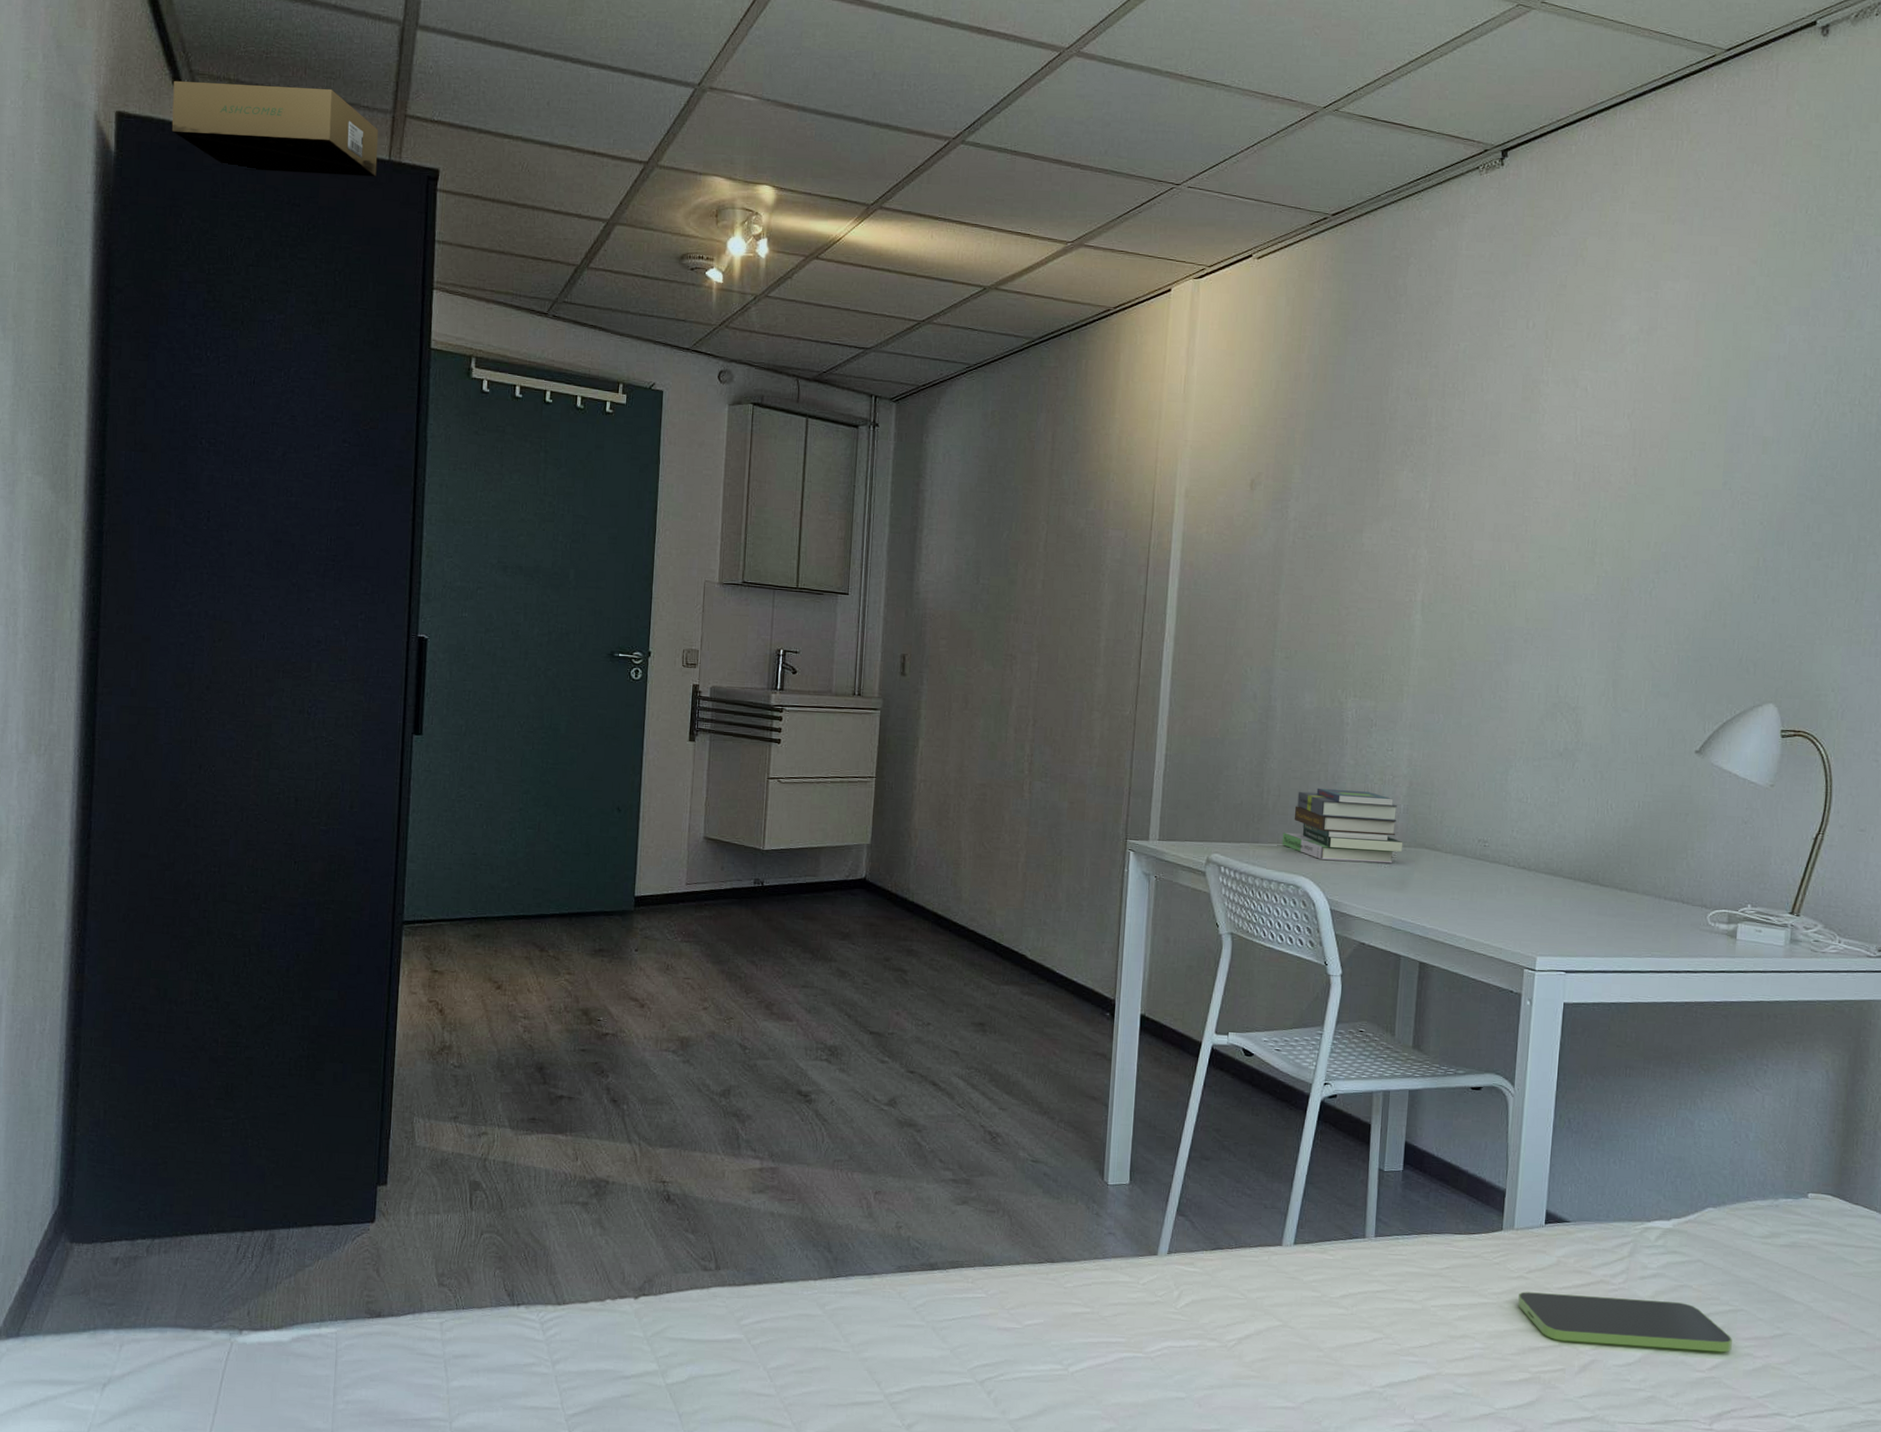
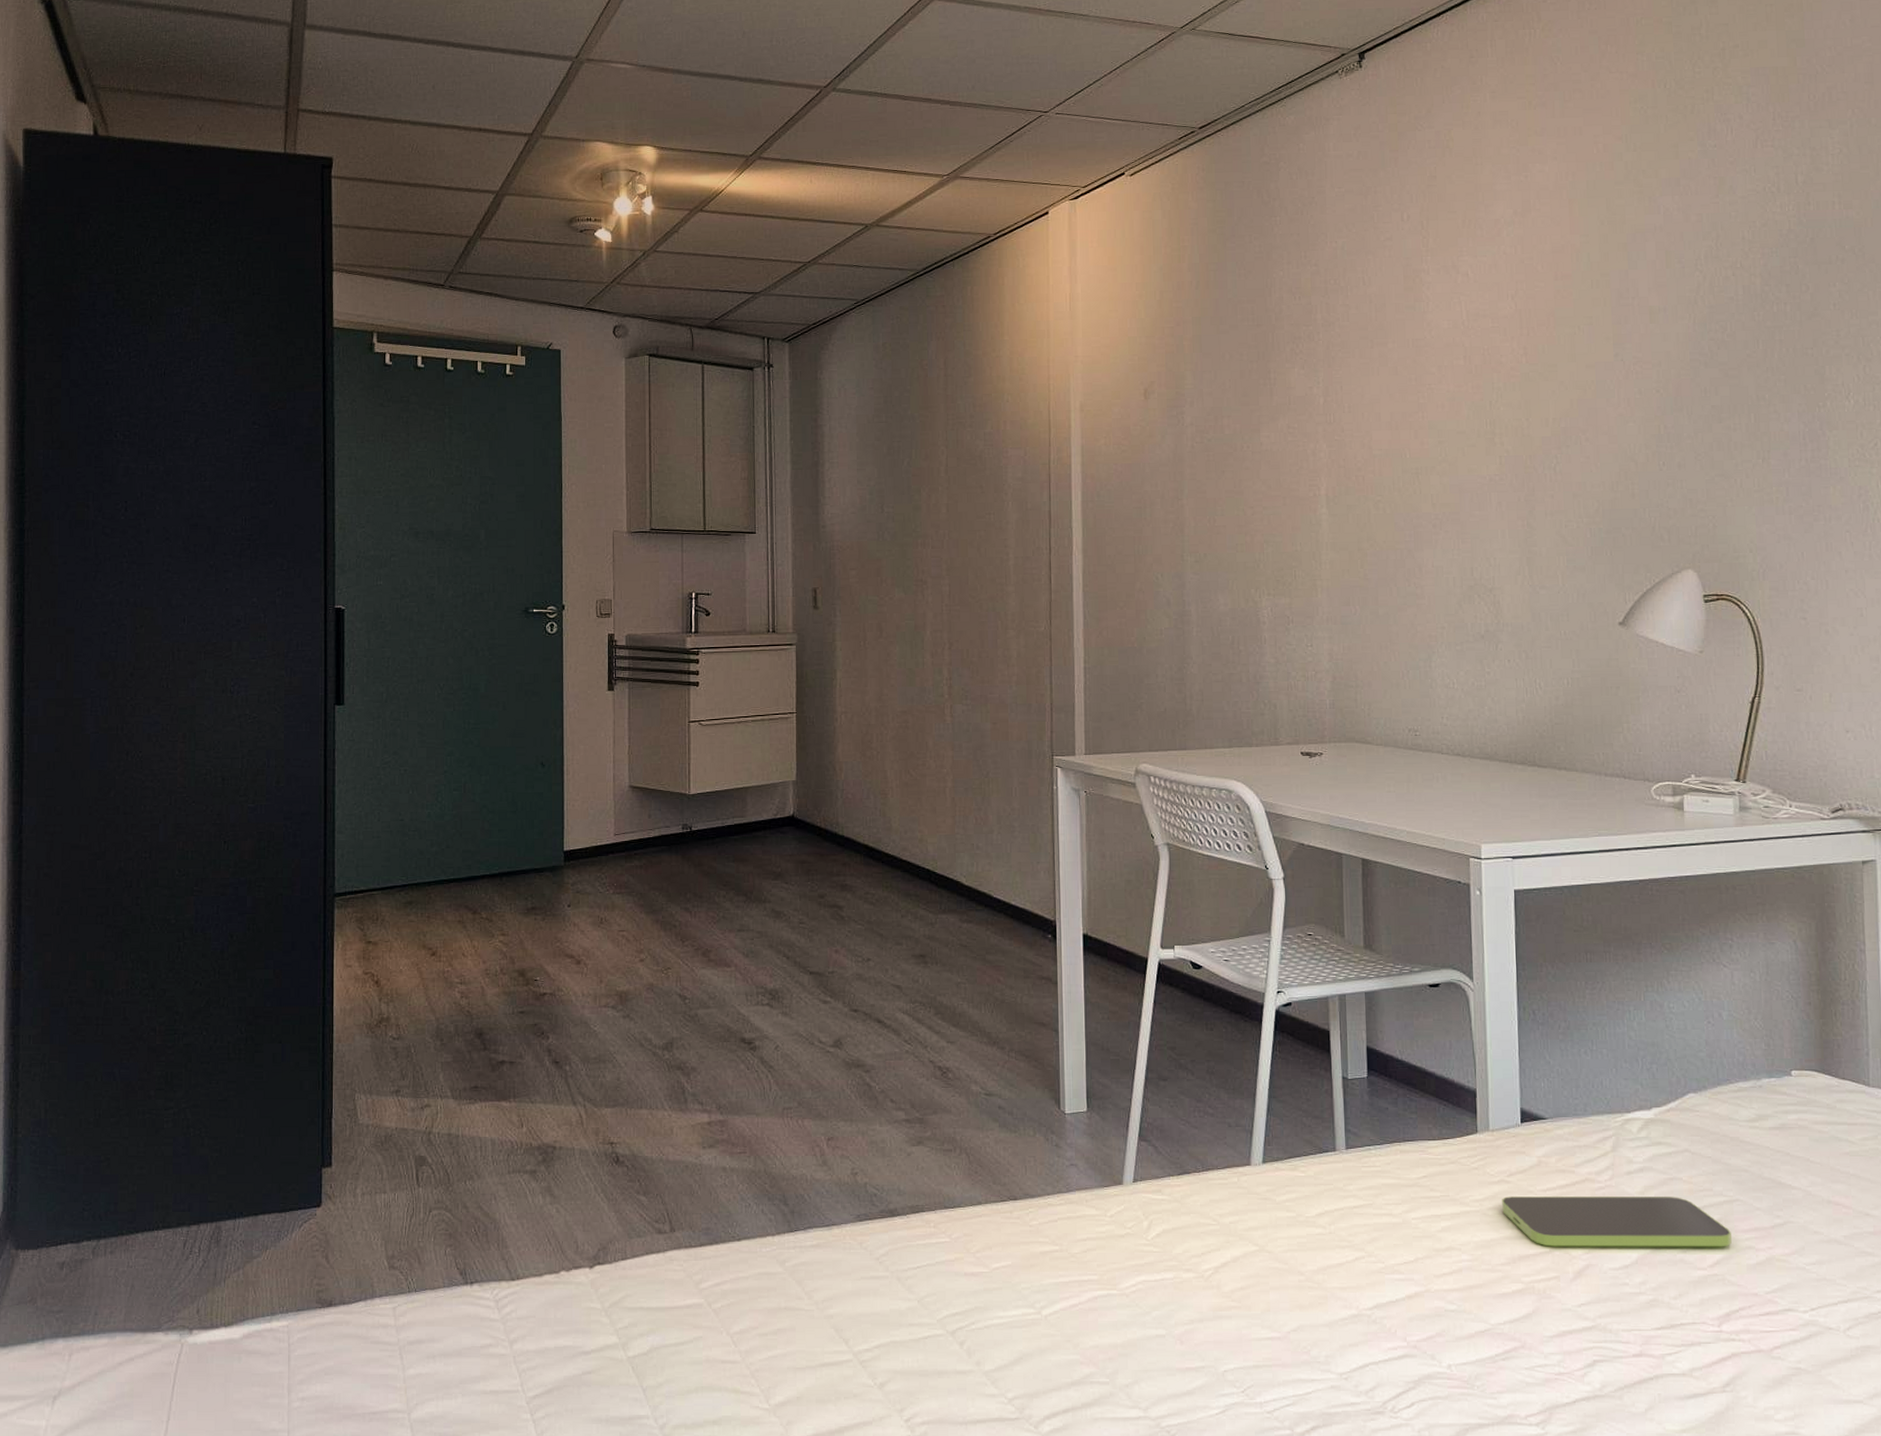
box: present [171,81,378,177] -> none [76,92,273,173]
books: present [1282,788,1403,864] -> none [1209,688,1333,762]

